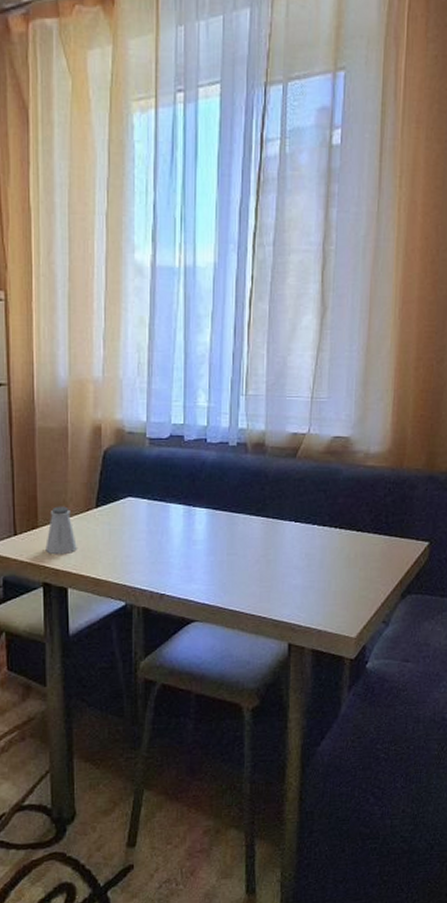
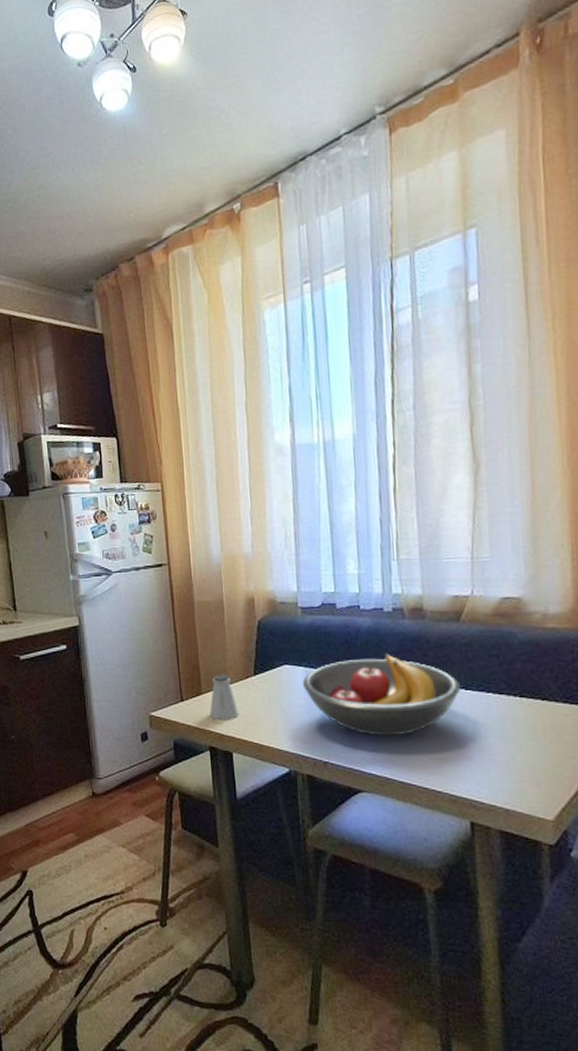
fruit bowl: none [145,487,292,567] -> present [302,653,461,736]

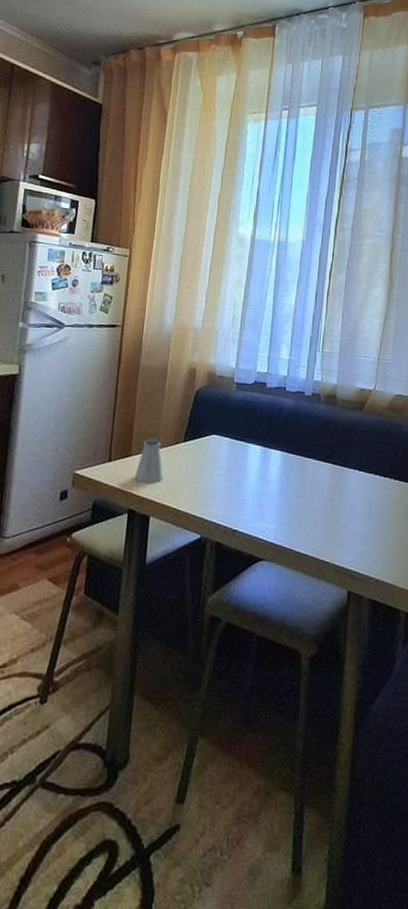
fruit bowl: present [302,653,461,736] -> none [225,433,357,509]

